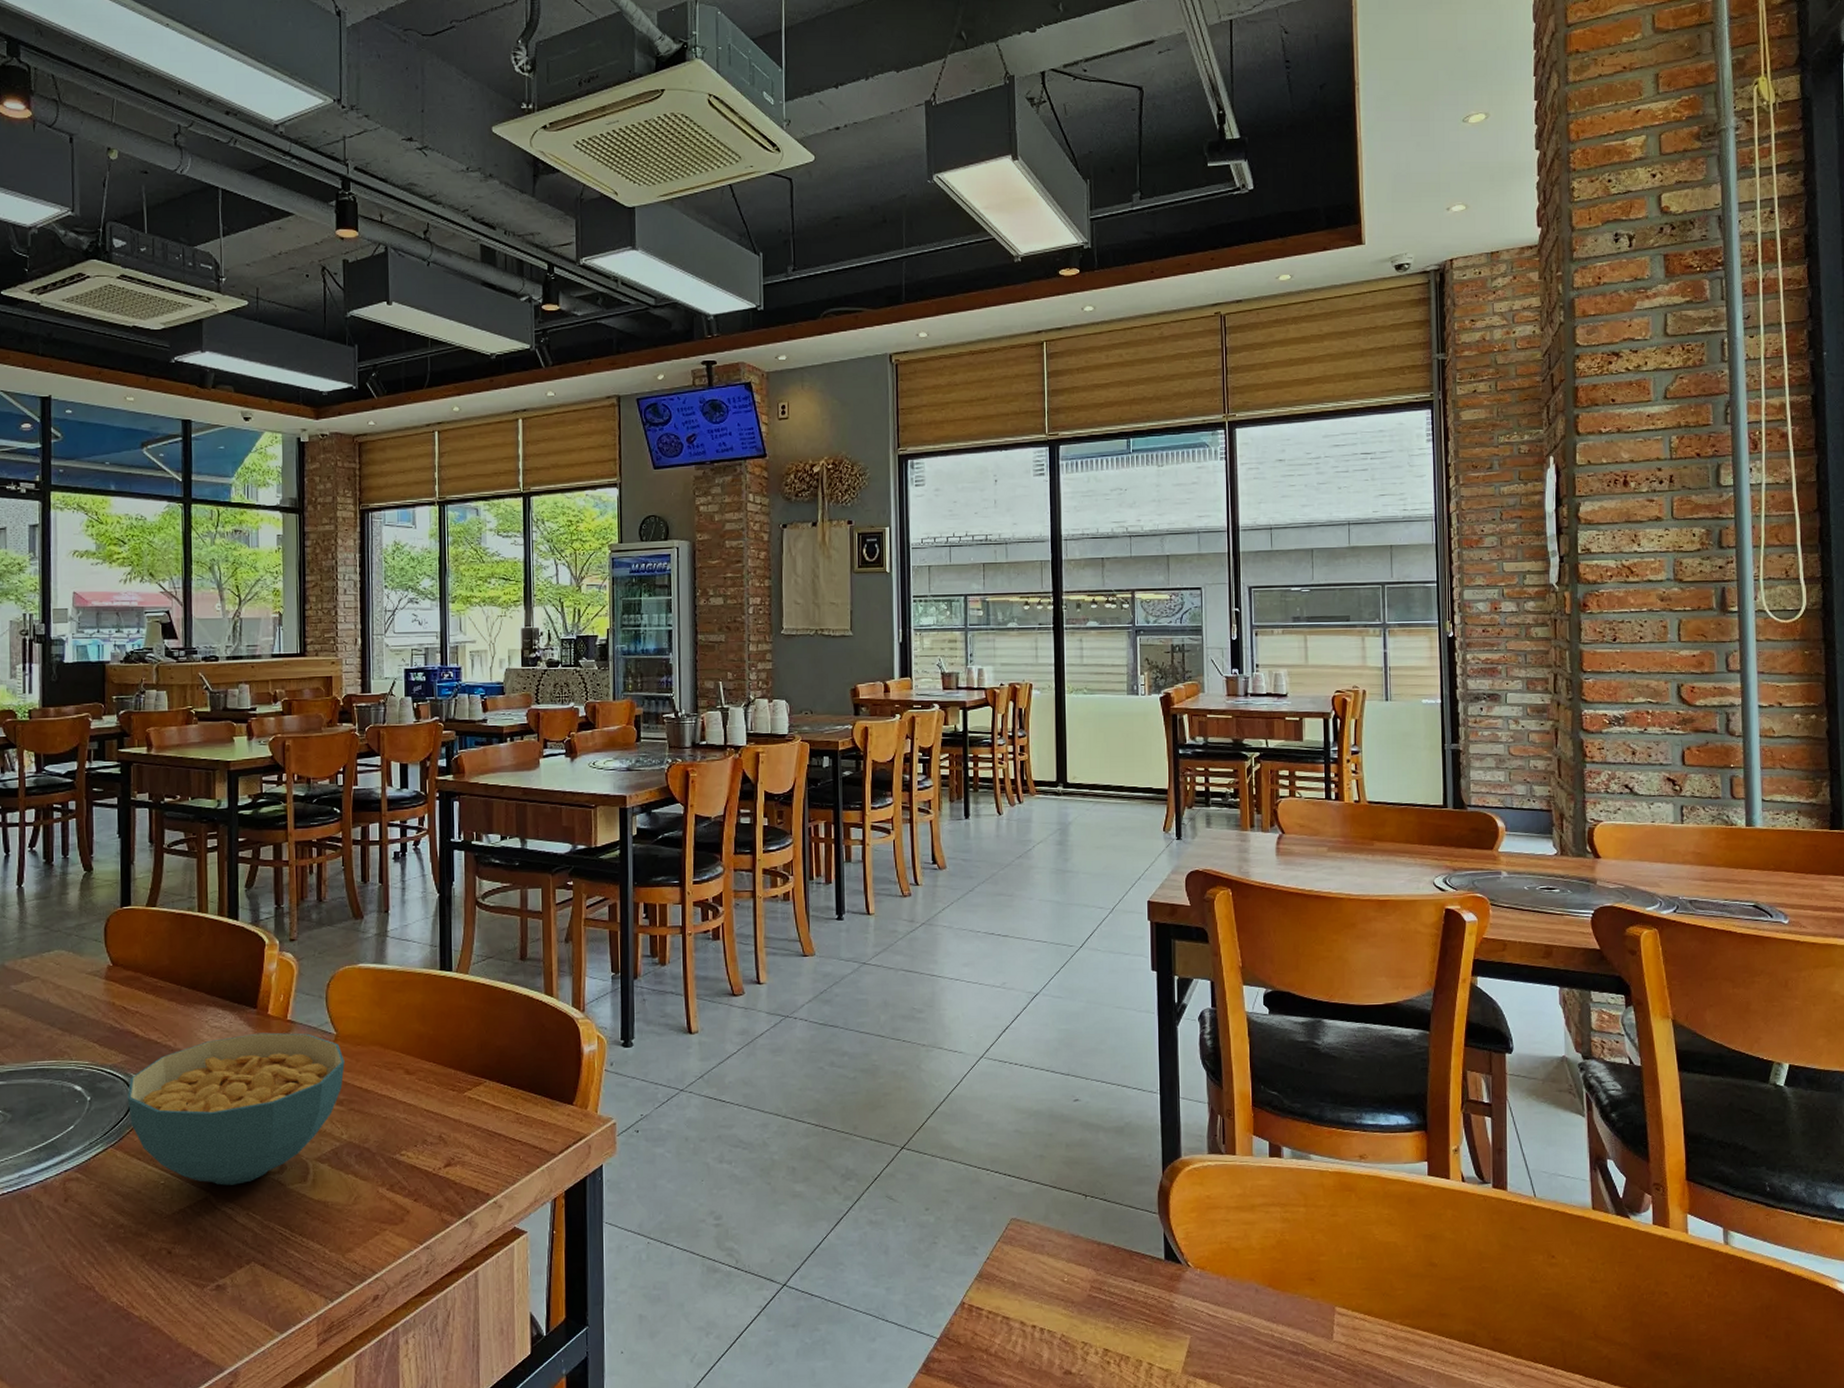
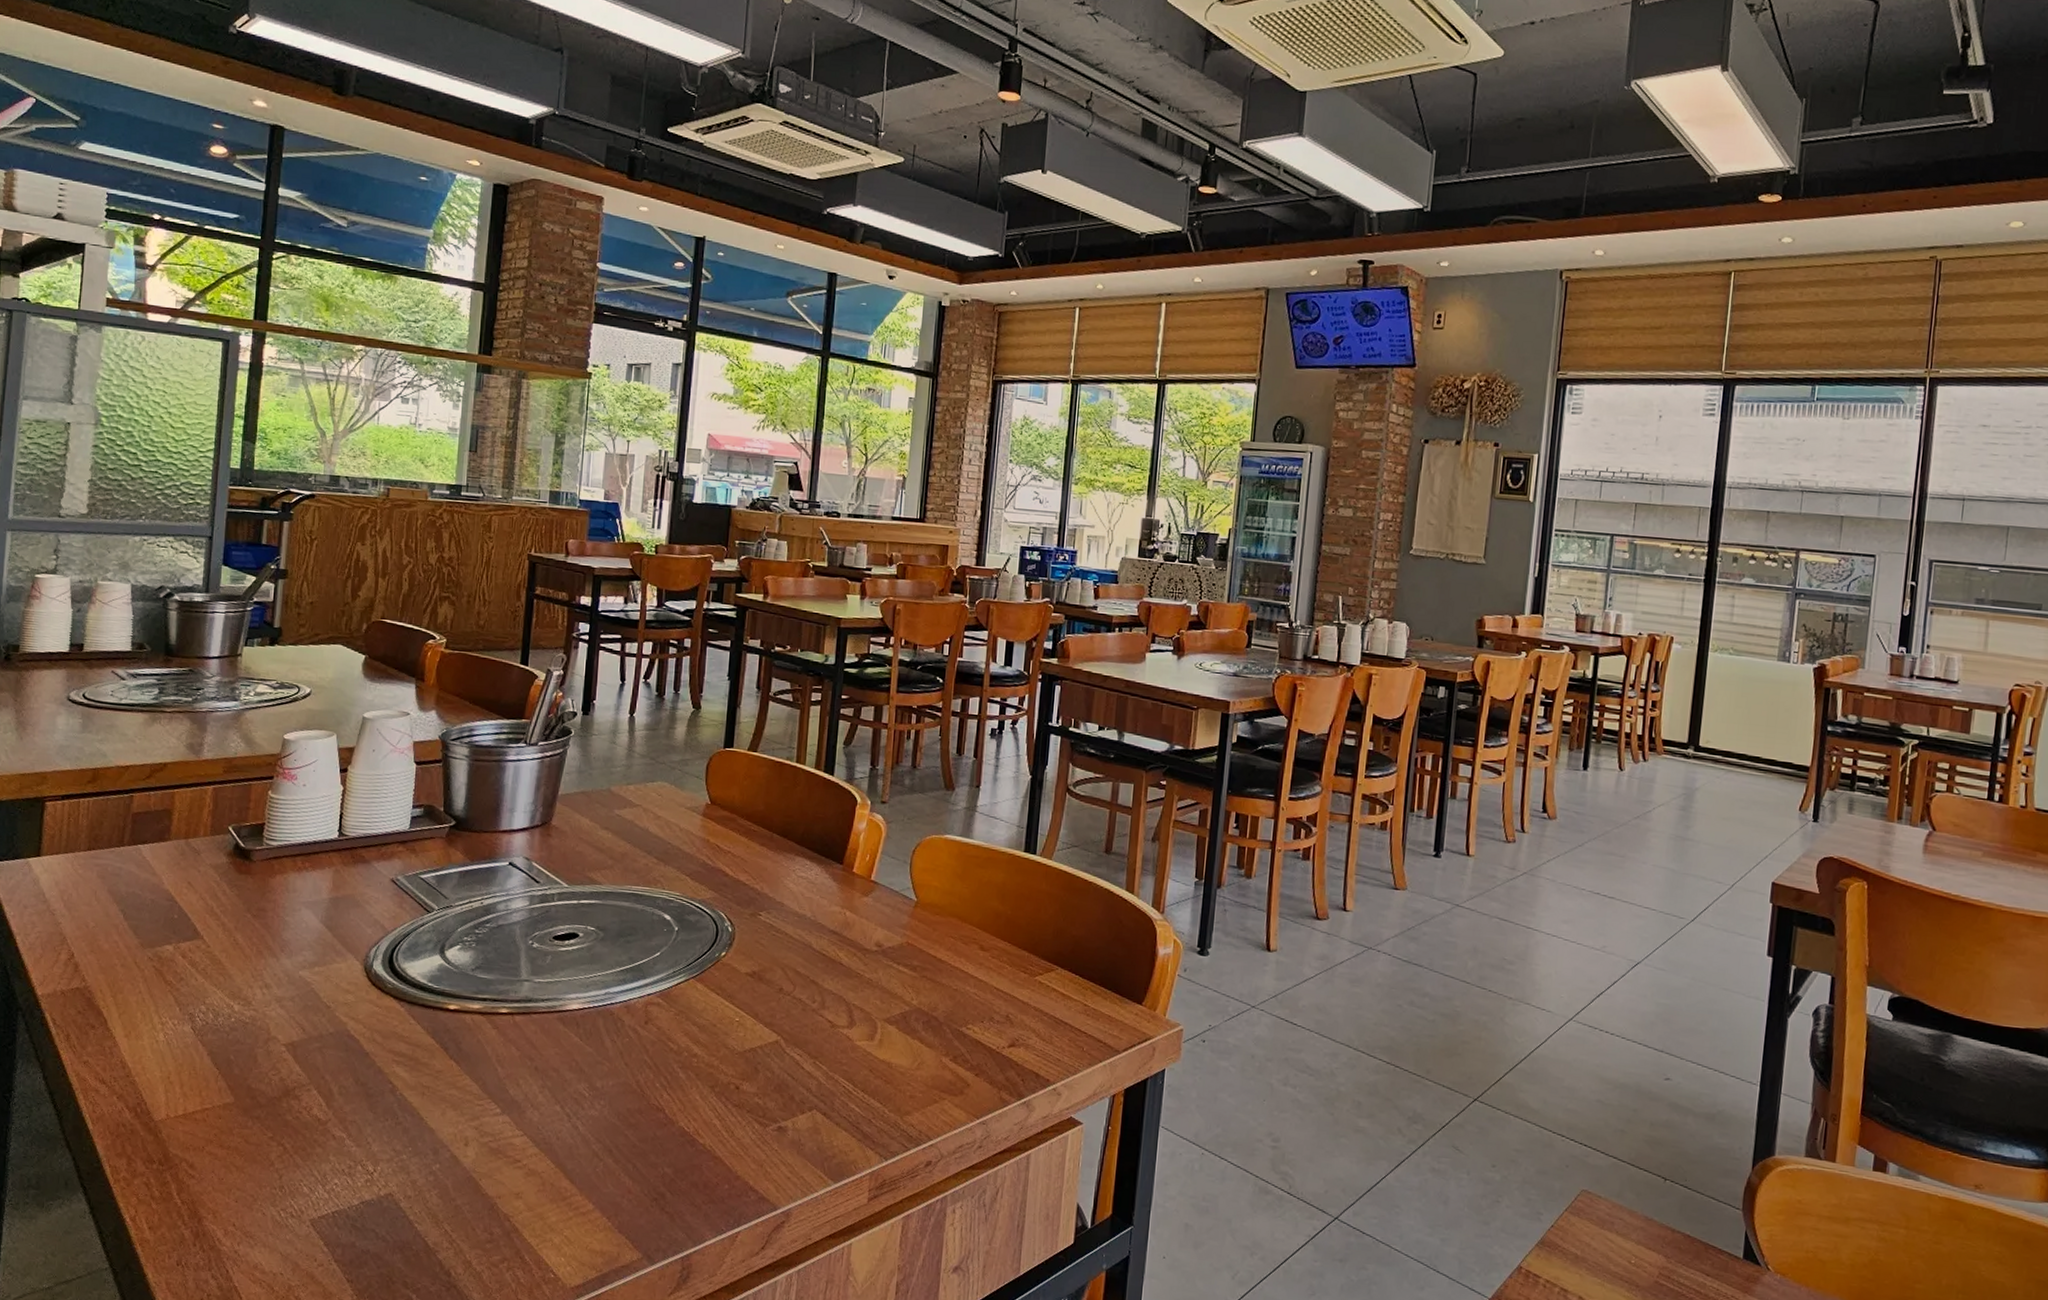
cereal bowl: present [127,1032,345,1186] -> none [712,888,922,1033]

